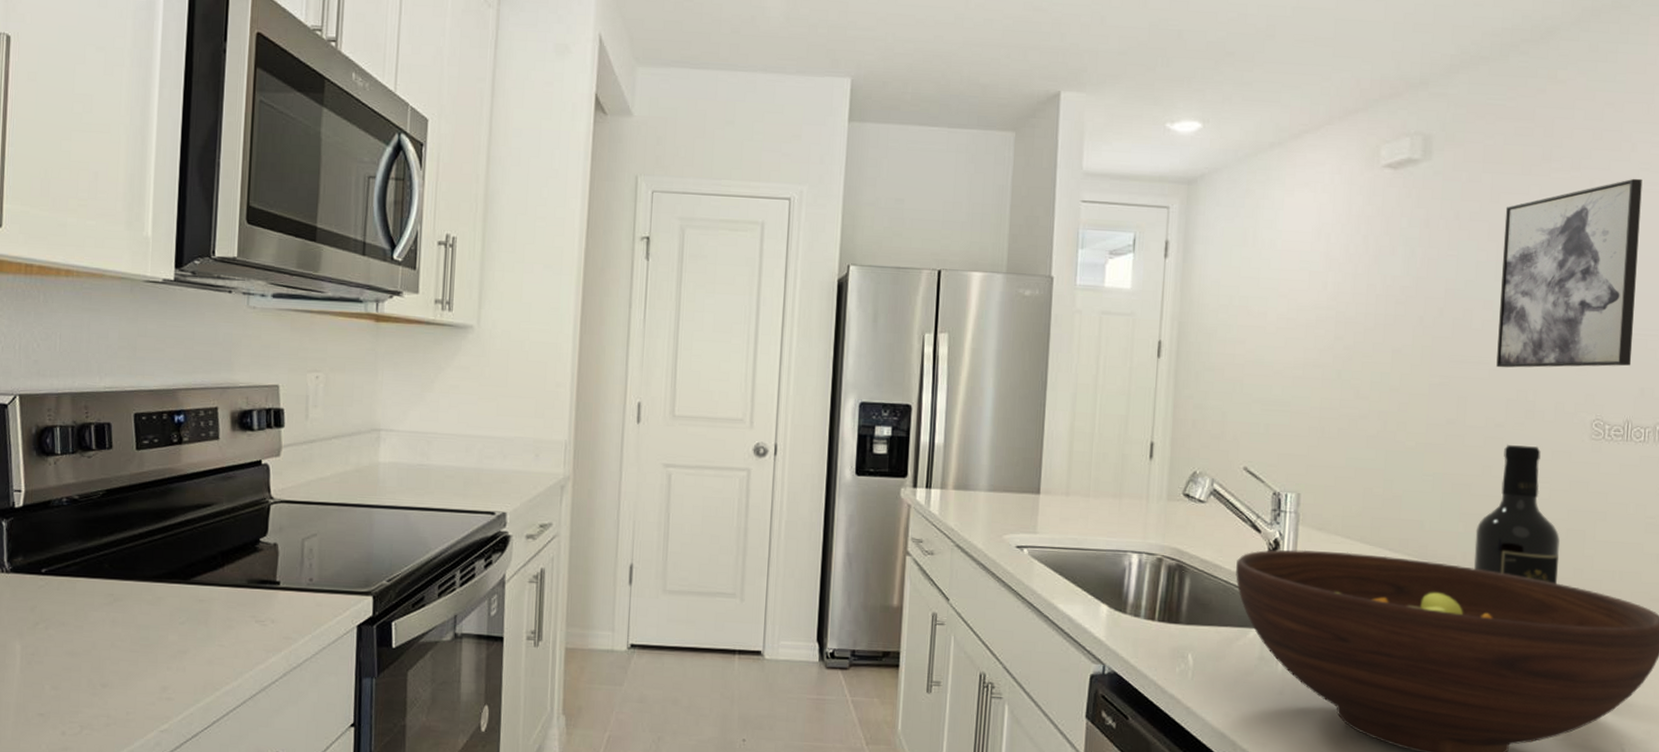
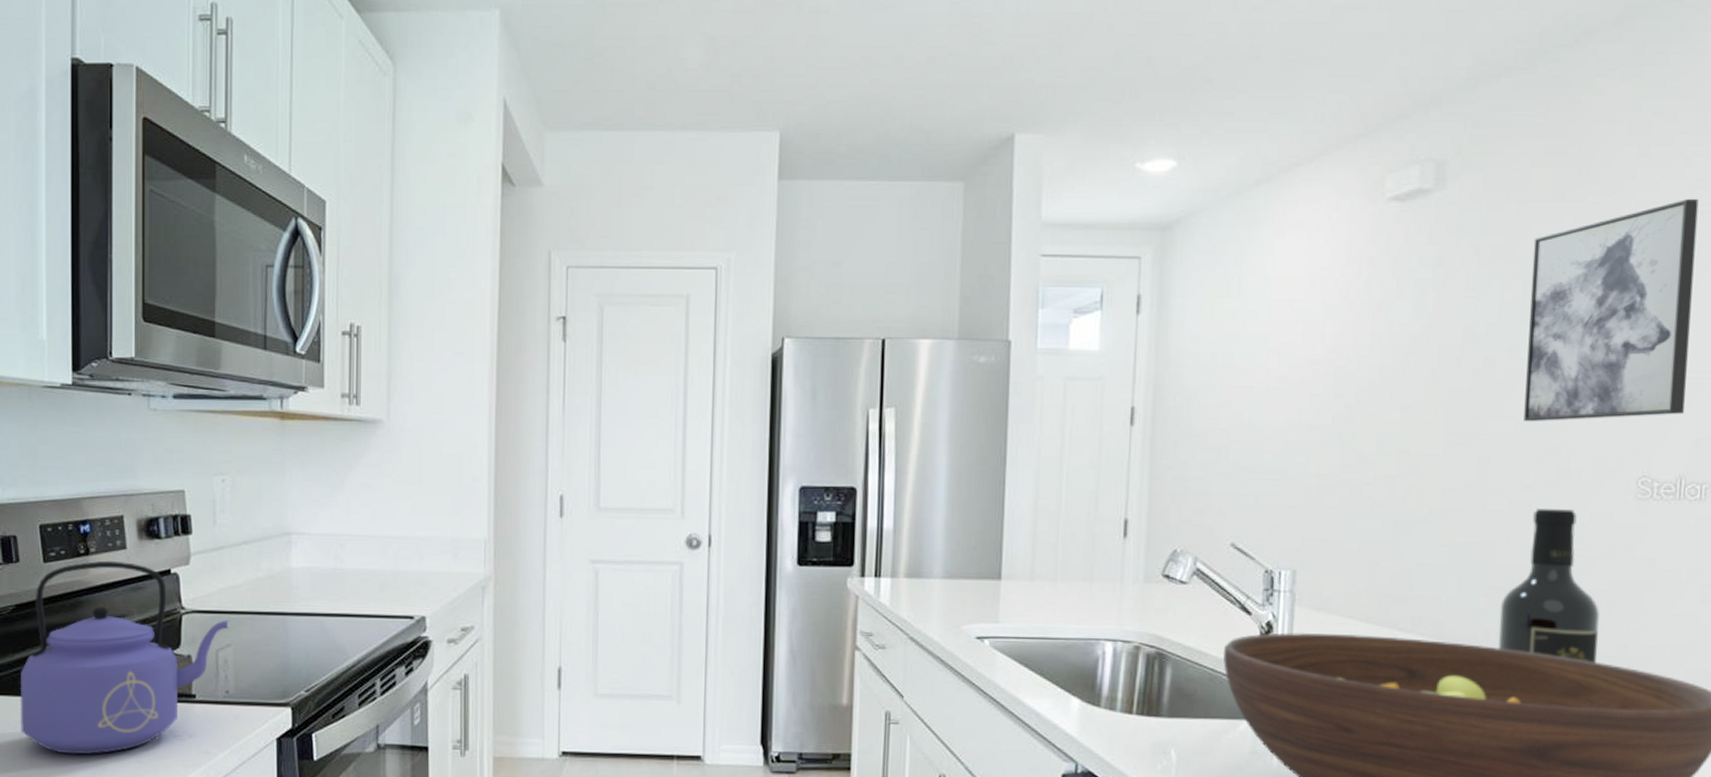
kettle: none [104,450,317,638] -> present [20,560,230,755]

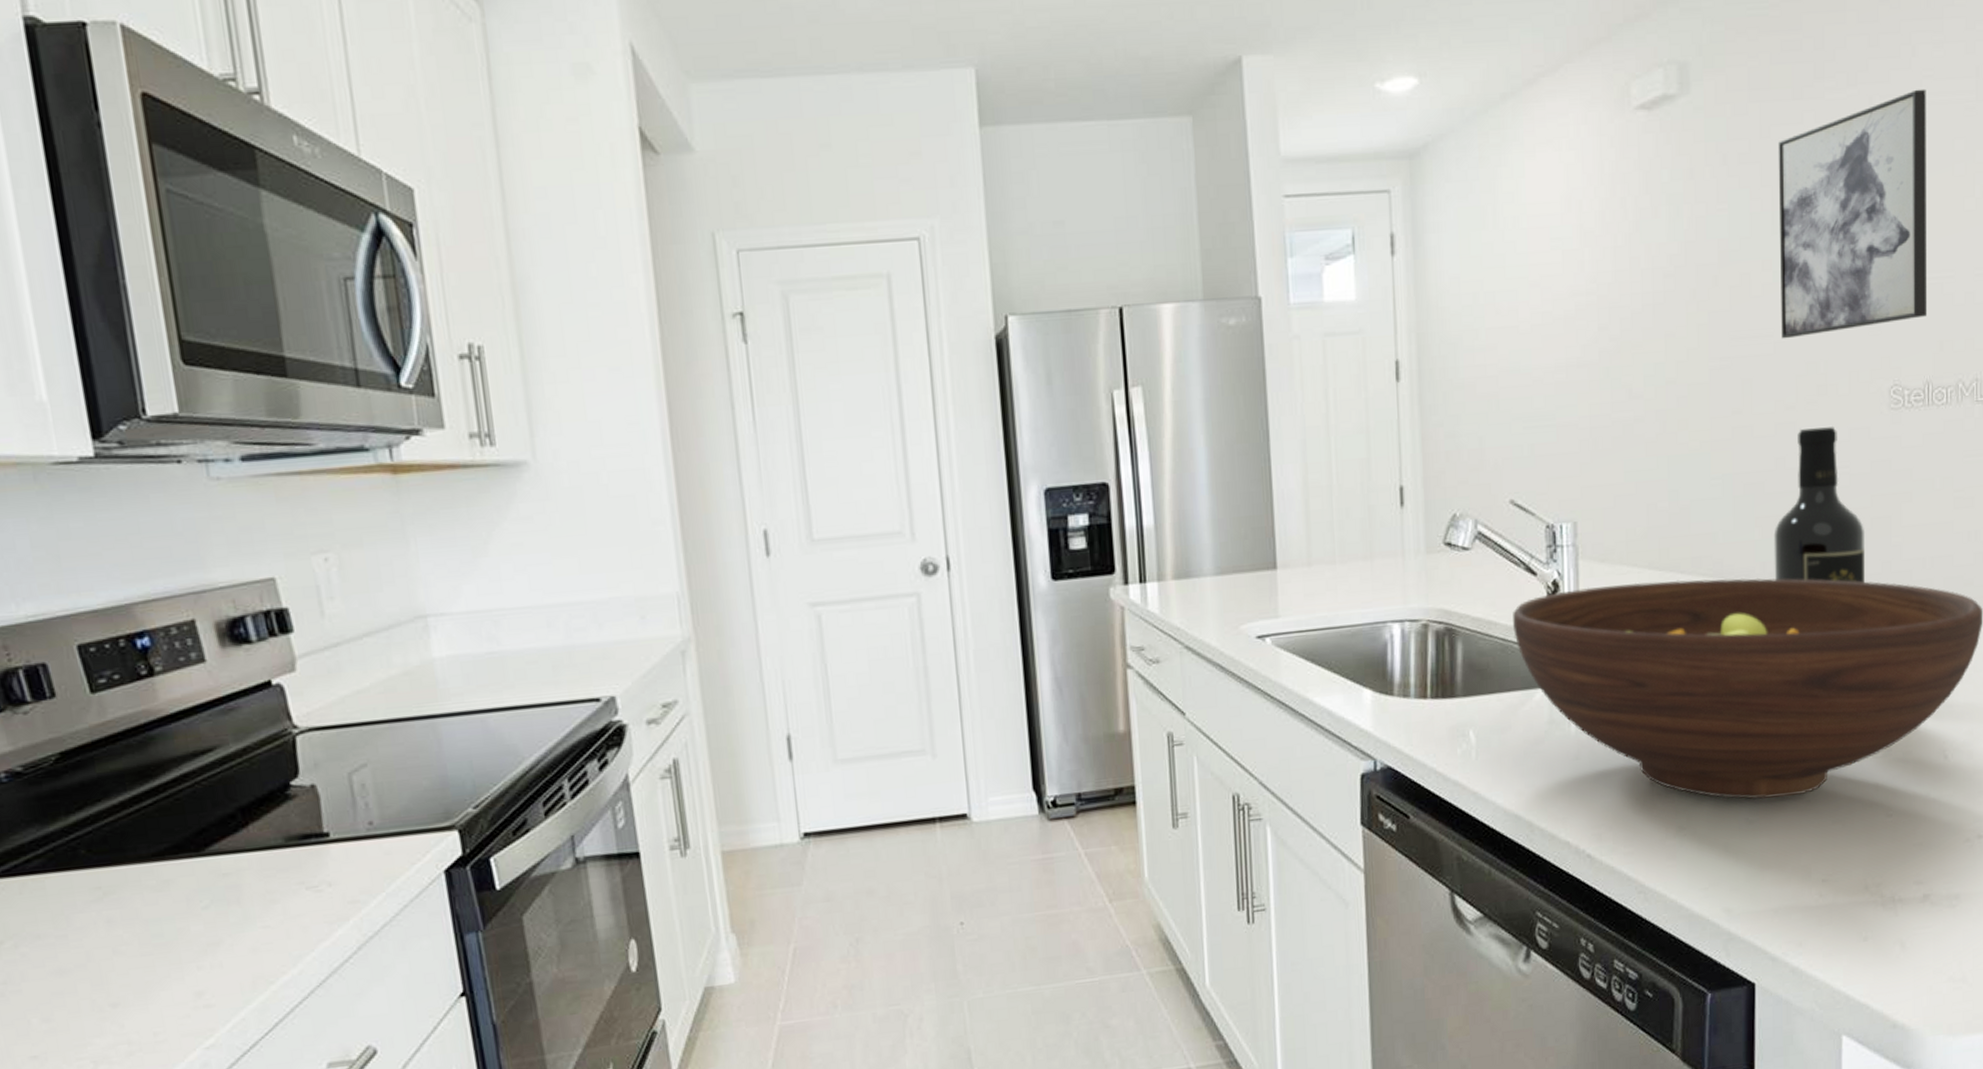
kettle: present [20,560,230,755] -> none [81,678,362,933]

